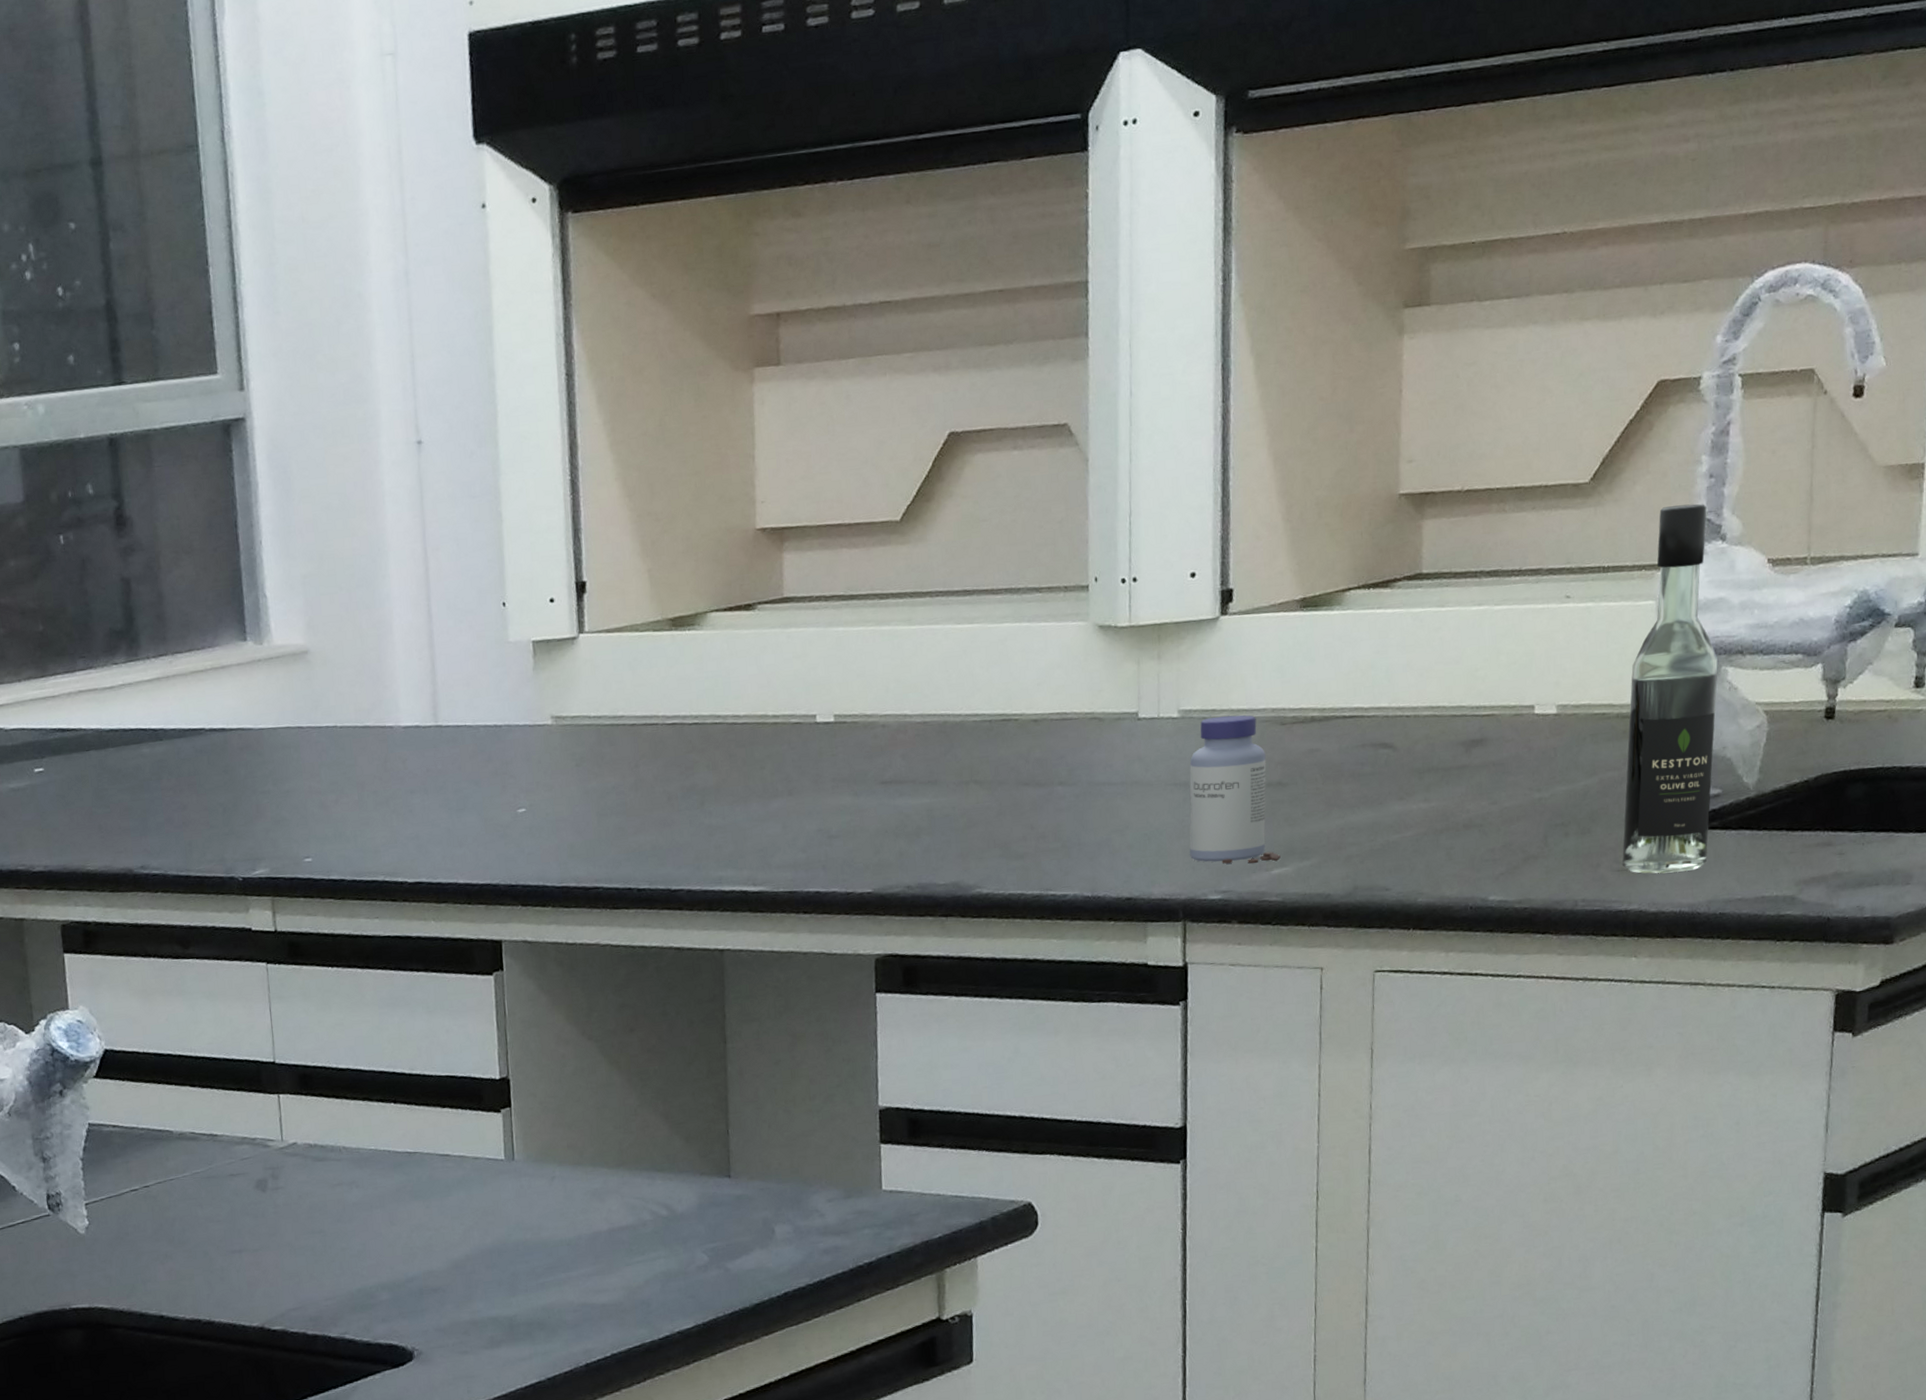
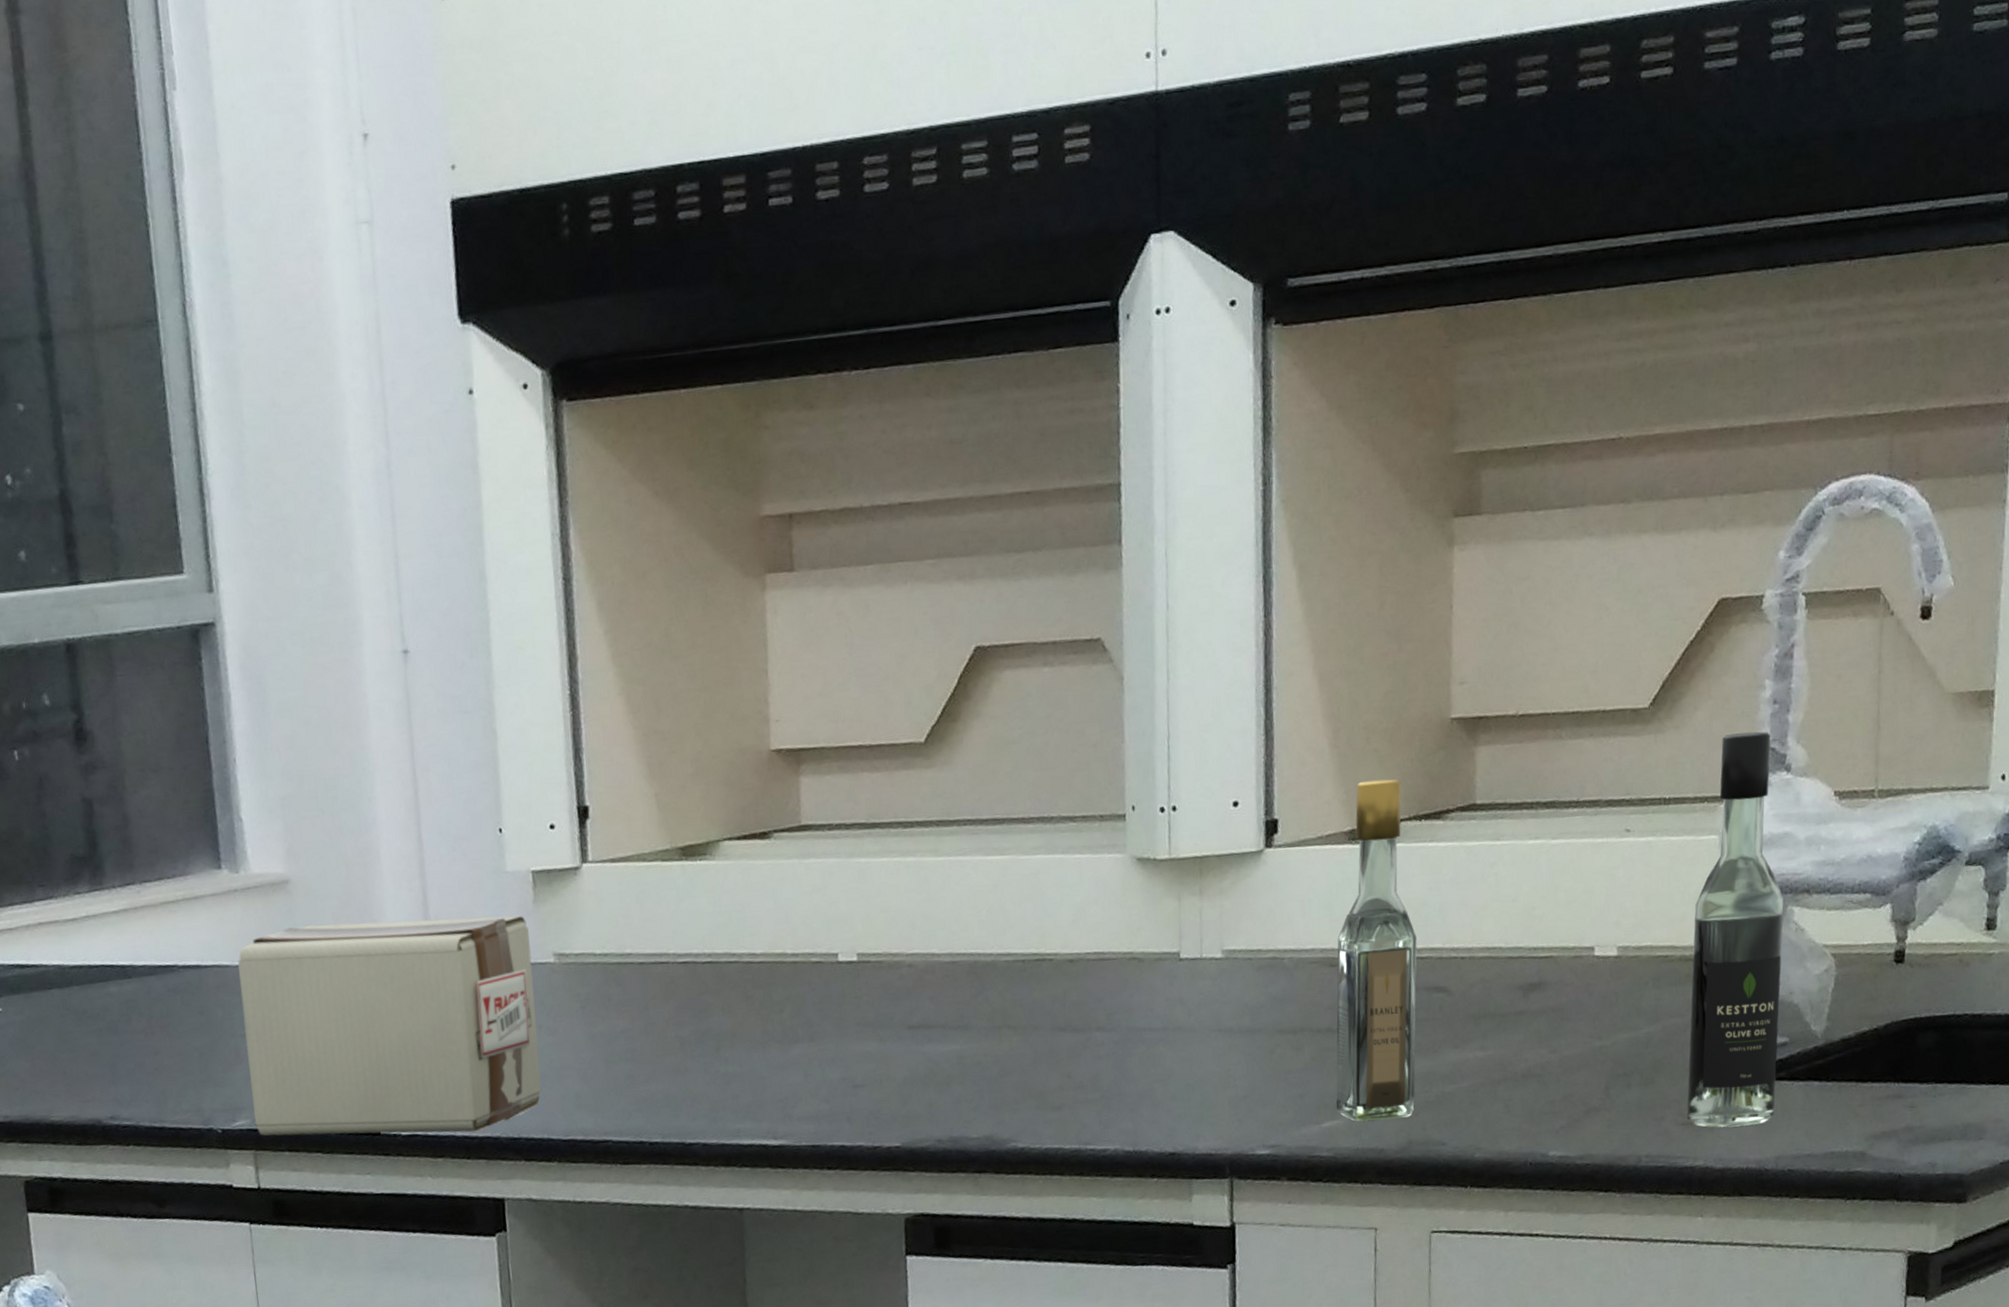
box: none [260,682,538,884] -> present [238,915,542,1136]
medicine bottle: present [1189,715,1281,864] -> none [1234,955,1331,1117]
bottle: none [1285,550,1365,869] -> present [1336,778,1417,1122]

